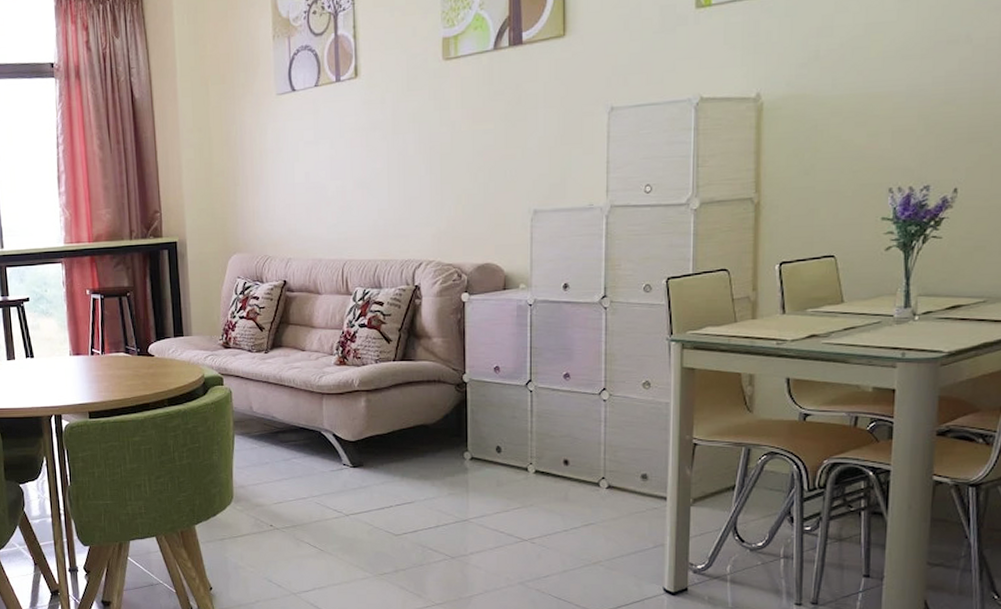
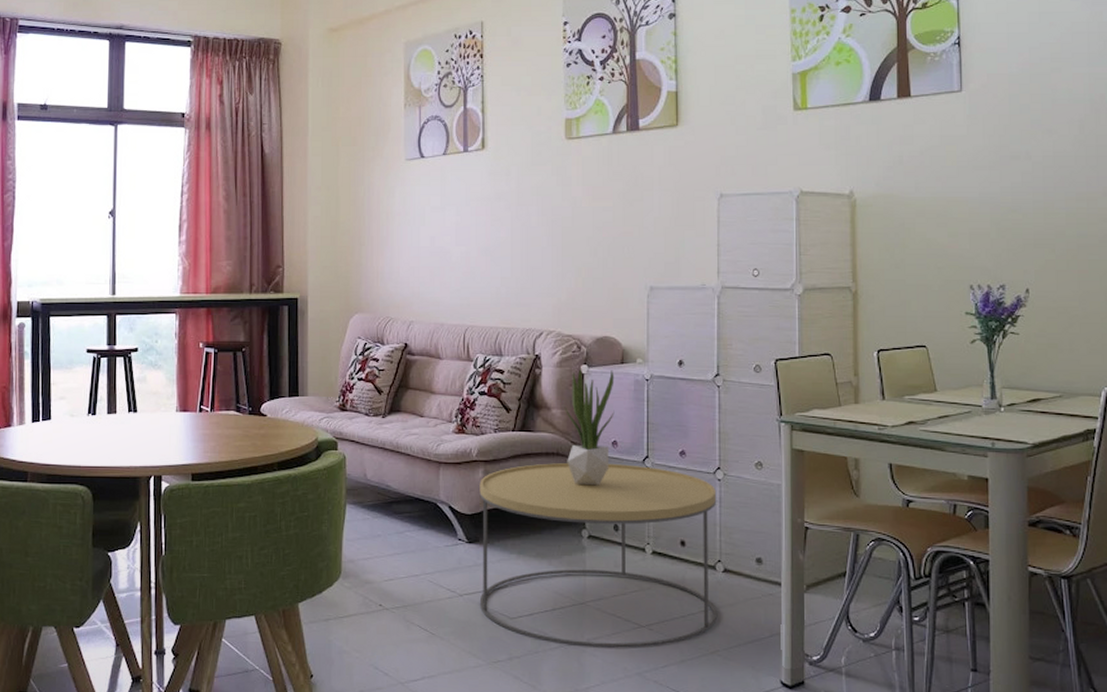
coffee table: none [362,389,601,560] -> present [479,463,717,648]
potted plant: none [445,296,497,410] -> present [564,368,615,486]

